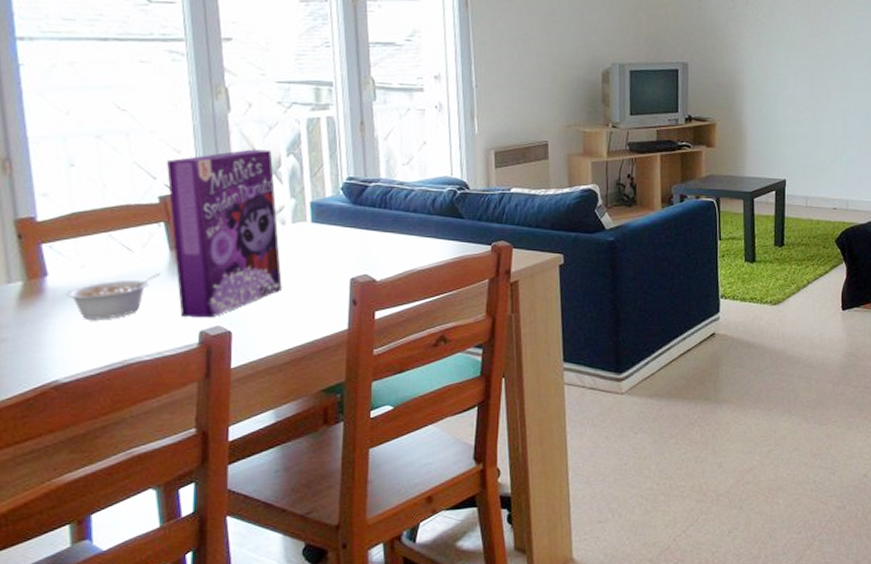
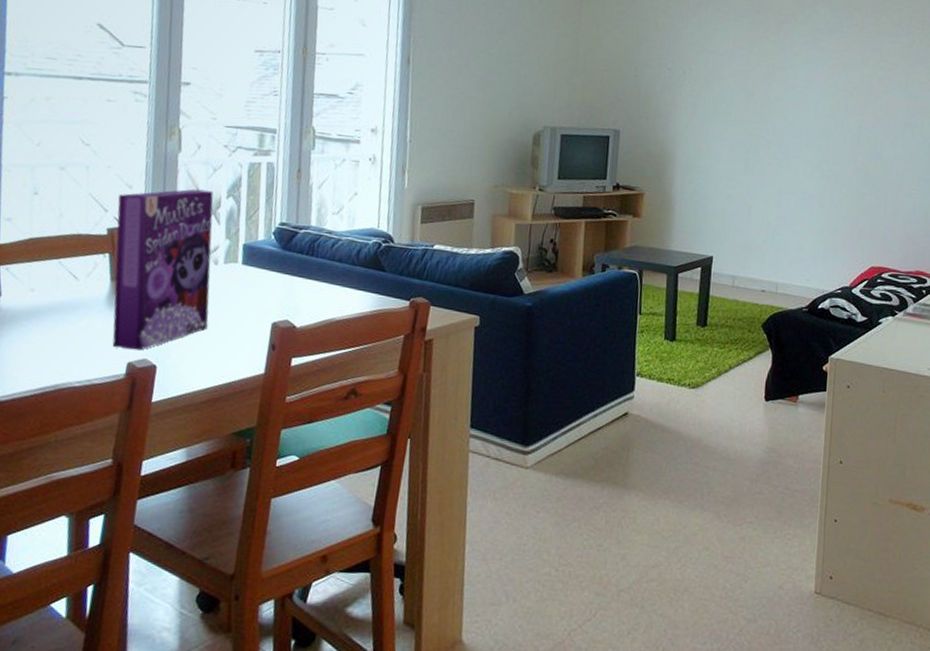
legume: present [66,272,161,321] -> none [14,301,100,343]

